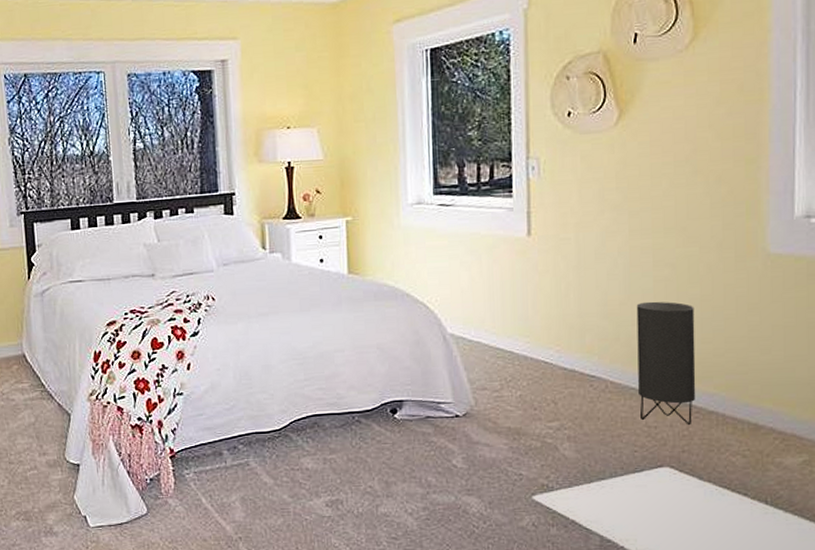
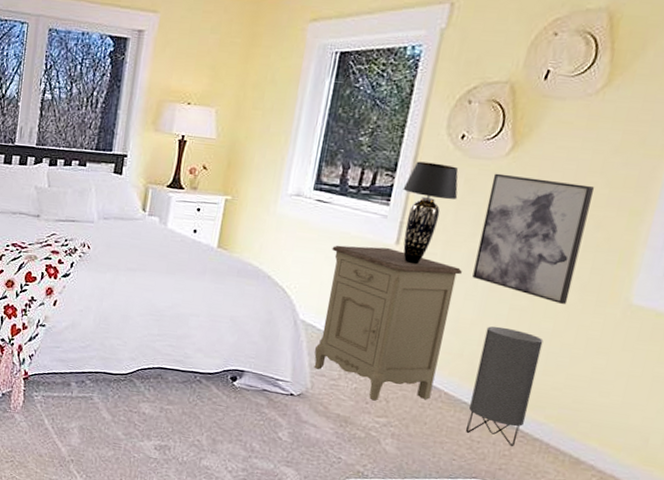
nightstand: none [465,241,599,405] -> present [314,245,462,401]
table lamp: none [522,145,578,254] -> present [403,161,459,265]
wall art: none [607,141,708,267] -> present [472,173,595,305]

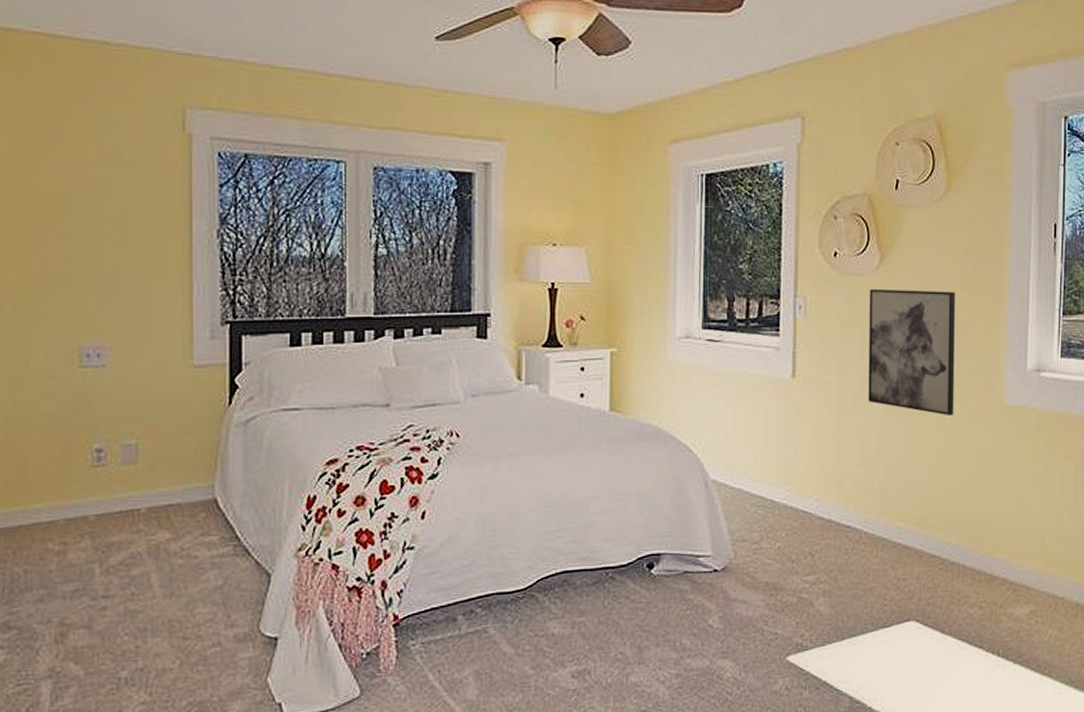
nightstand: present [314,245,462,401] -> none [731,383,858,558]
table lamp: present [403,161,459,265] -> none [789,285,841,397]
speaker: present [466,326,544,447] -> none [890,449,941,578]

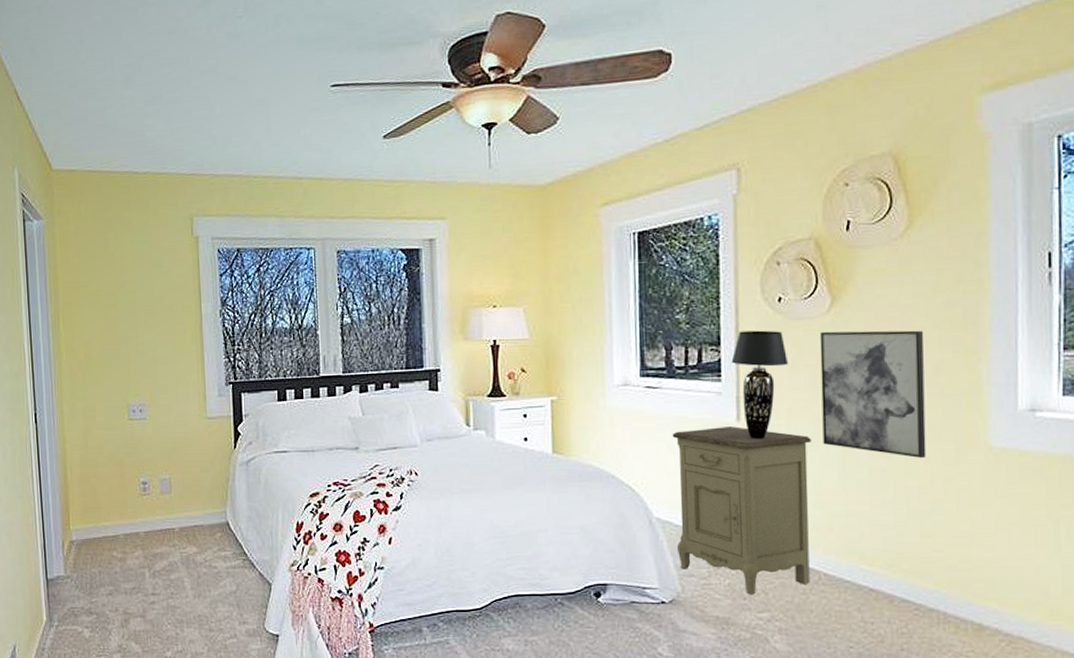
nightstand: none [731,383,858,558] -> present [672,426,811,595]
table lamp: none [789,285,841,397] -> present [731,330,789,440]

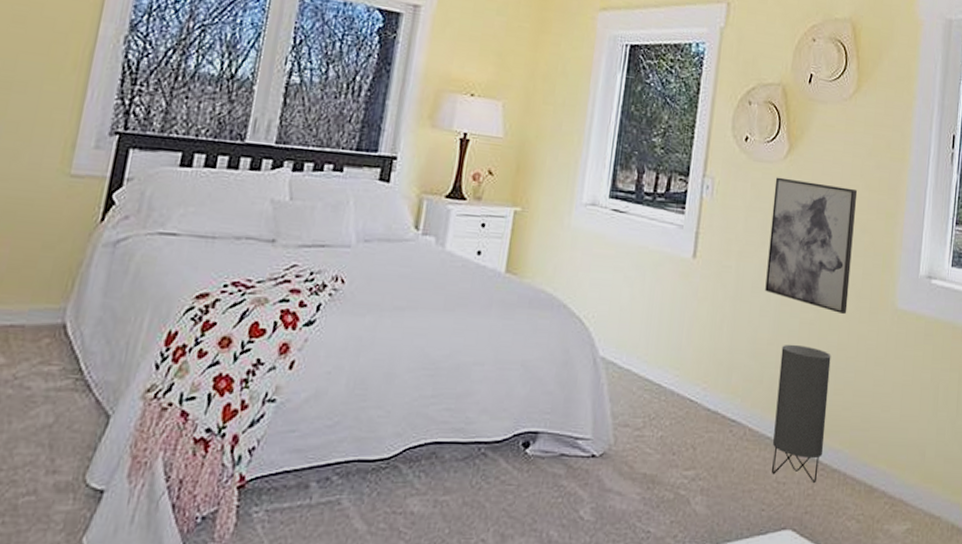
nightstand: present [672,426,811,595] -> none [616,262,755,450]
table lamp: present [731,330,789,440] -> none [696,164,746,280]
speaker: none [851,492,915,623] -> present [772,344,831,484]

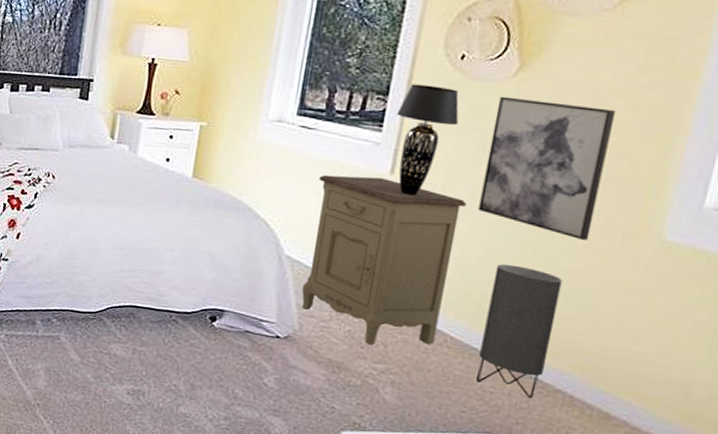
nightstand: none [616,262,755,450] -> present [301,174,466,345]
table lamp: none [696,164,746,280] -> present [396,84,459,196]

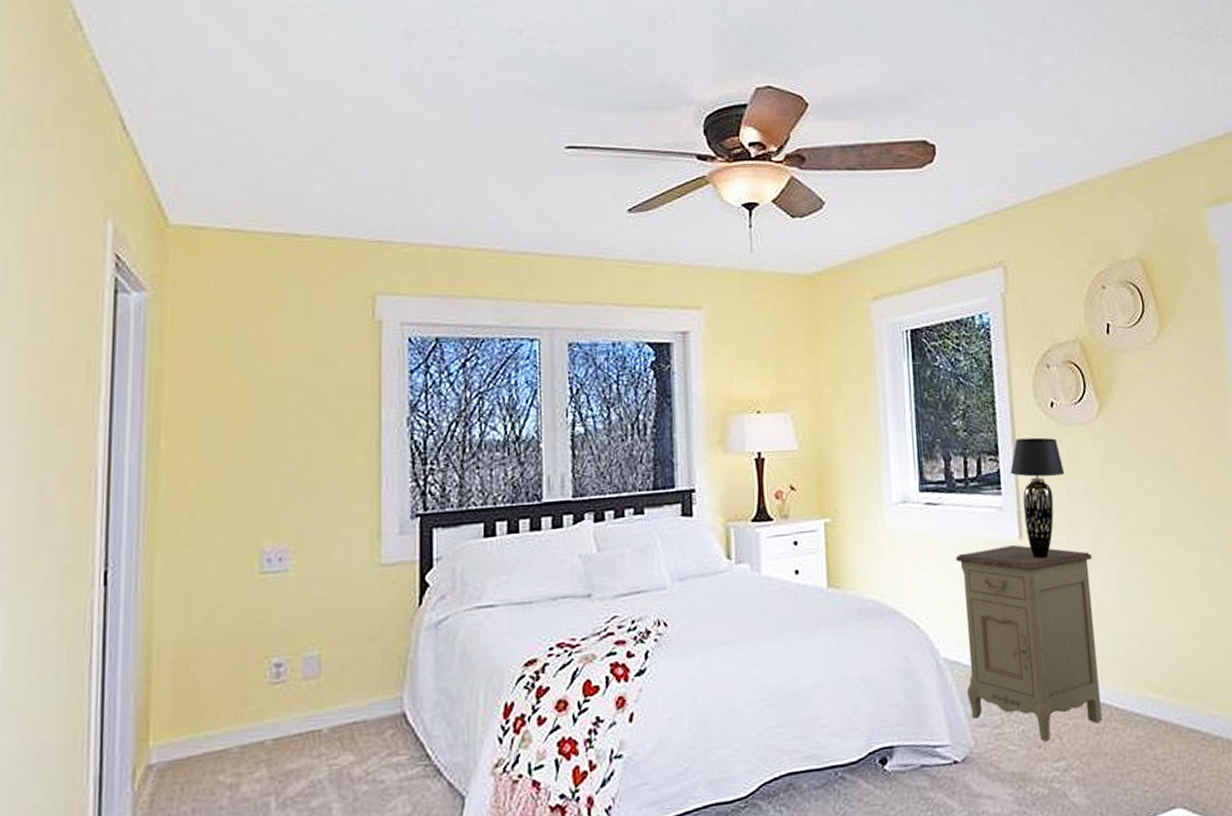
speaker: present [476,264,563,399] -> none [1133,611,1200,756]
wall art: present [478,96,617,241] -> none [1091,435,1197,571]

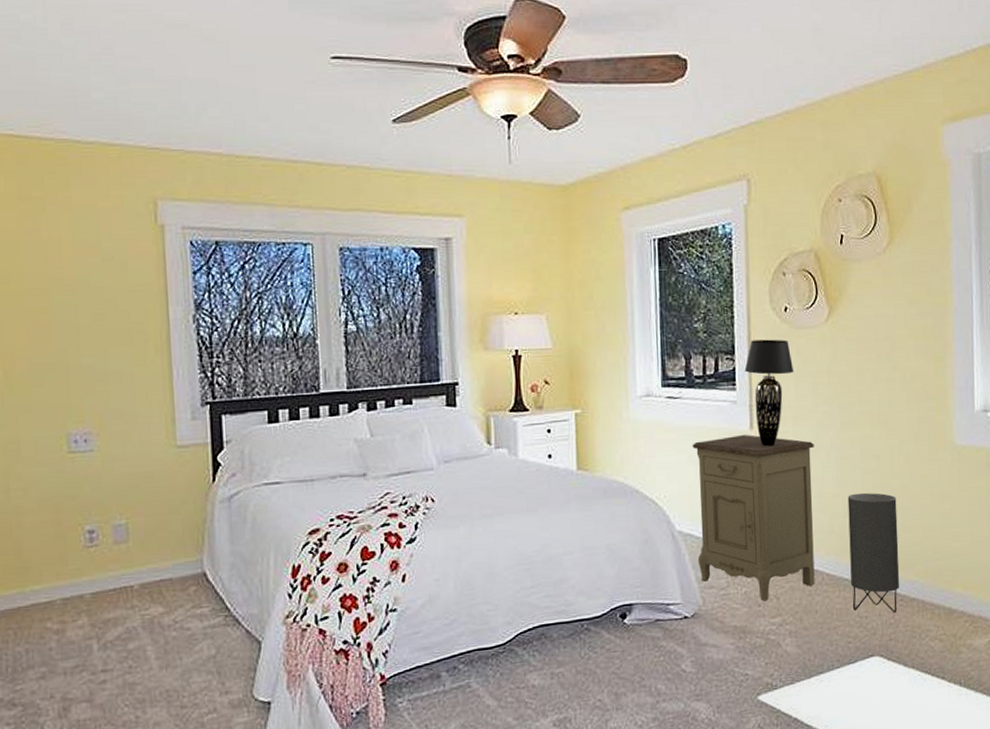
speaker: none [1133,611,1200,756] -> present [847,492,900,614]

